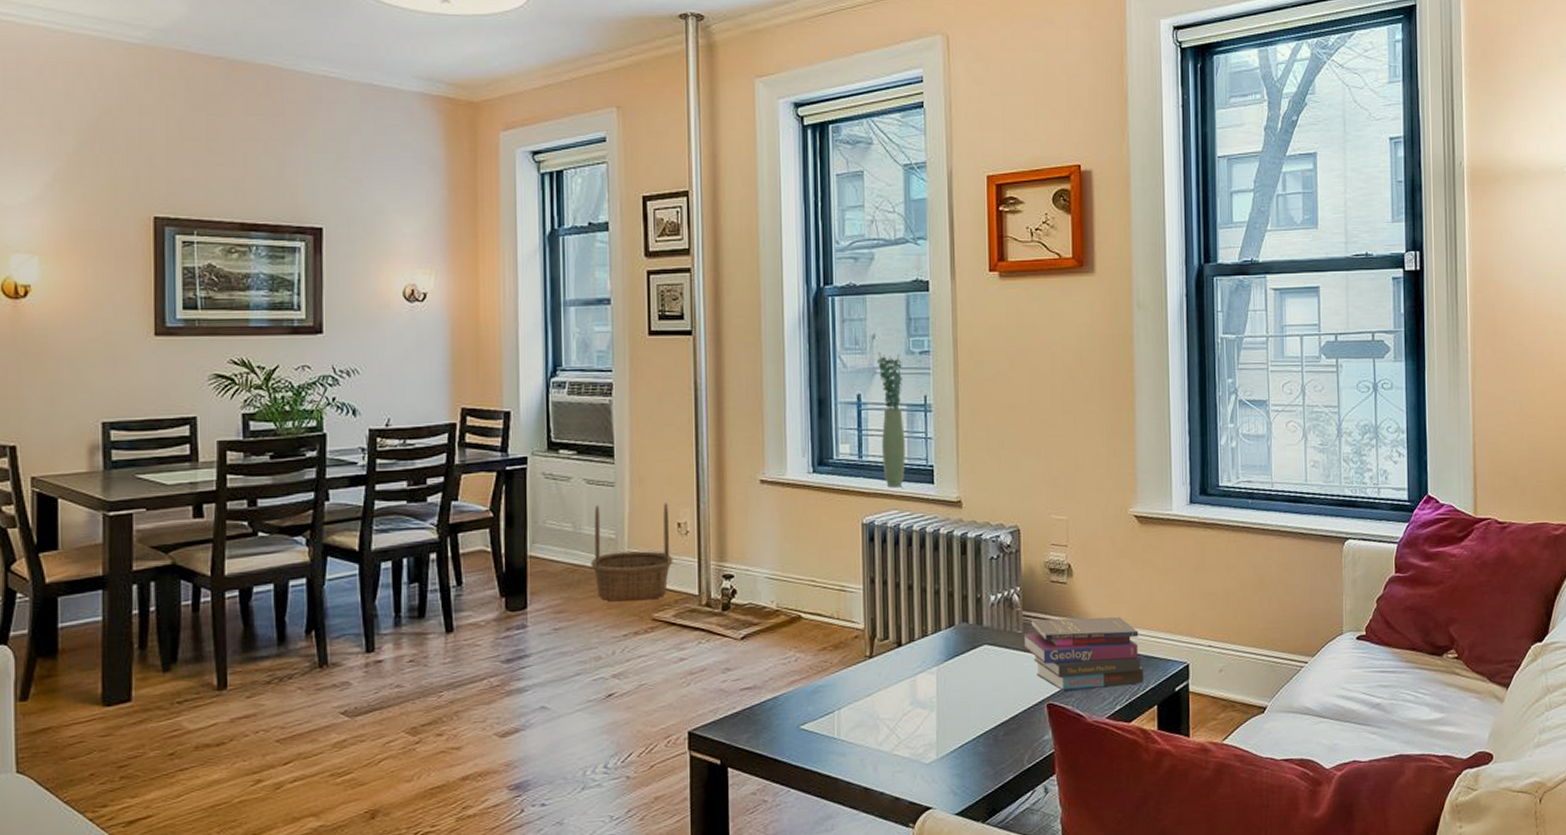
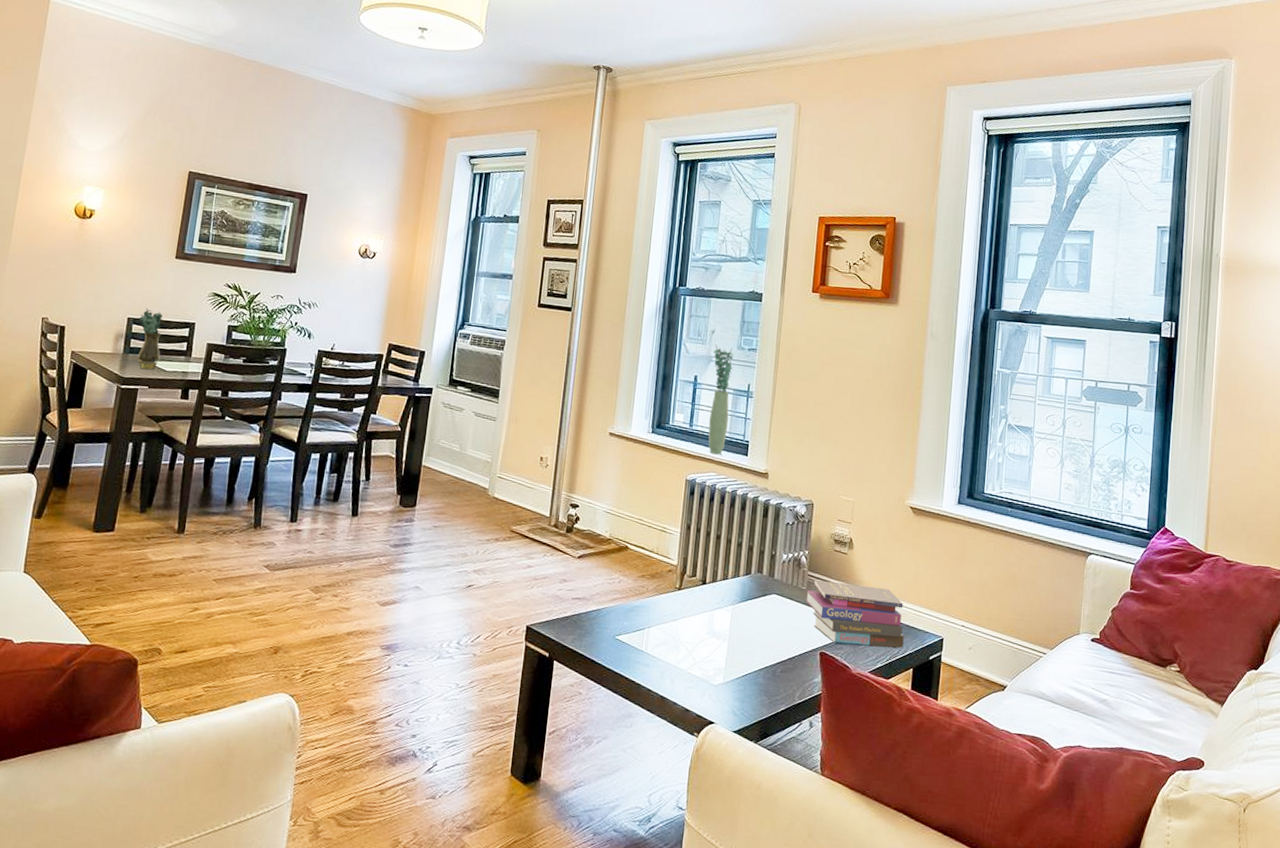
vase: none [118,406,156,487] -> present [138,307,163,370]
basket: present [591,502,673,602] -> none [469,434,535,515]

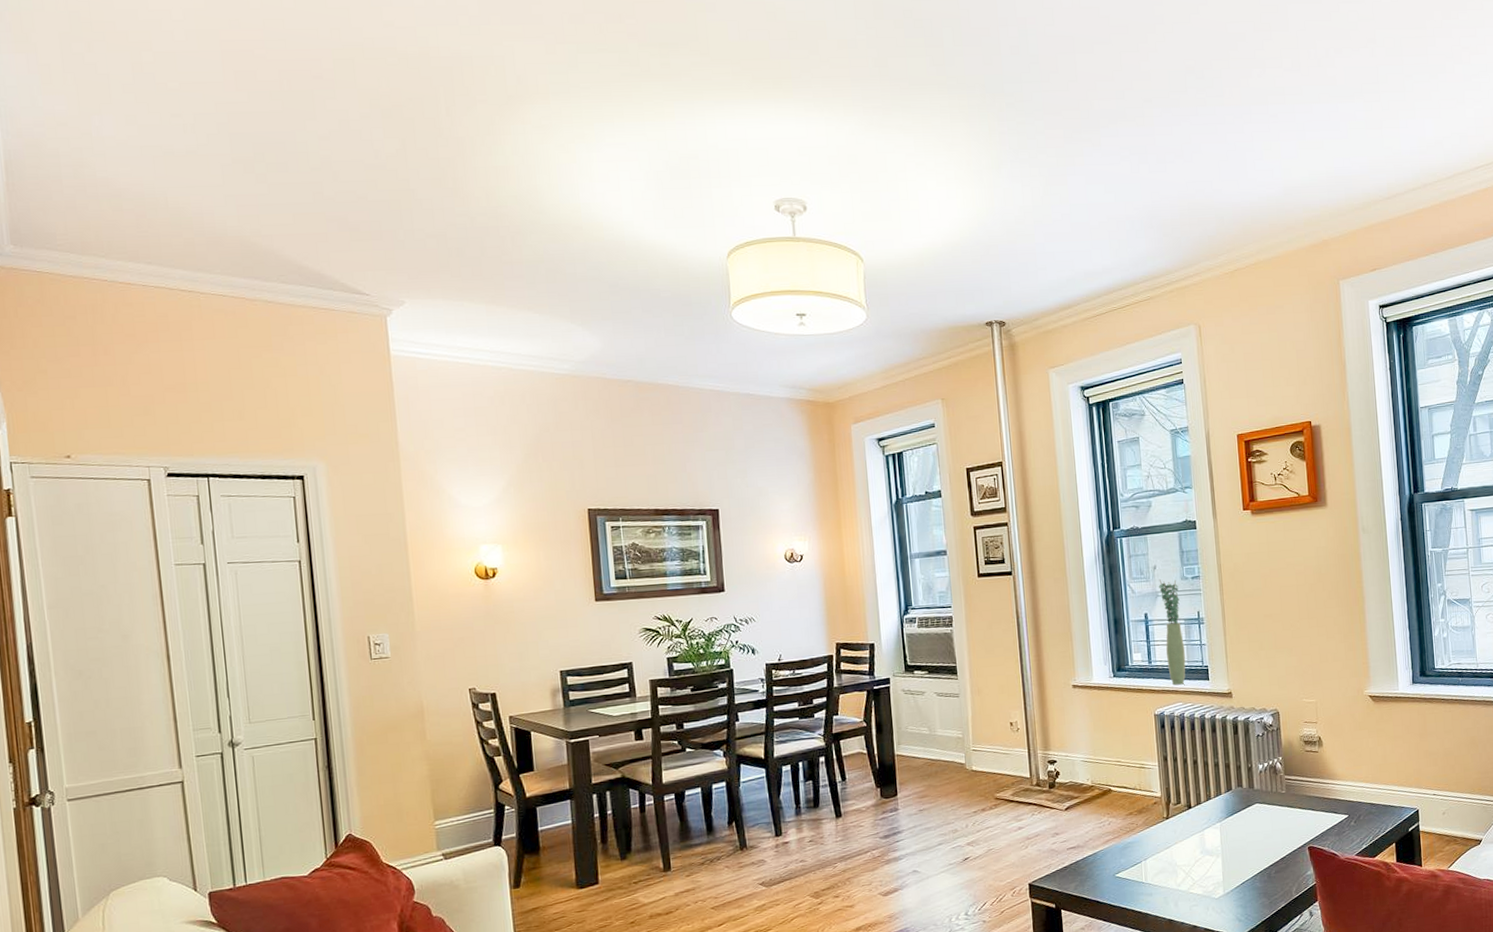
vase: present [138,307,163,370] -> none [572,657,604,720]
books: present [806,579,904,648] -> none [1286,776,1384,837]

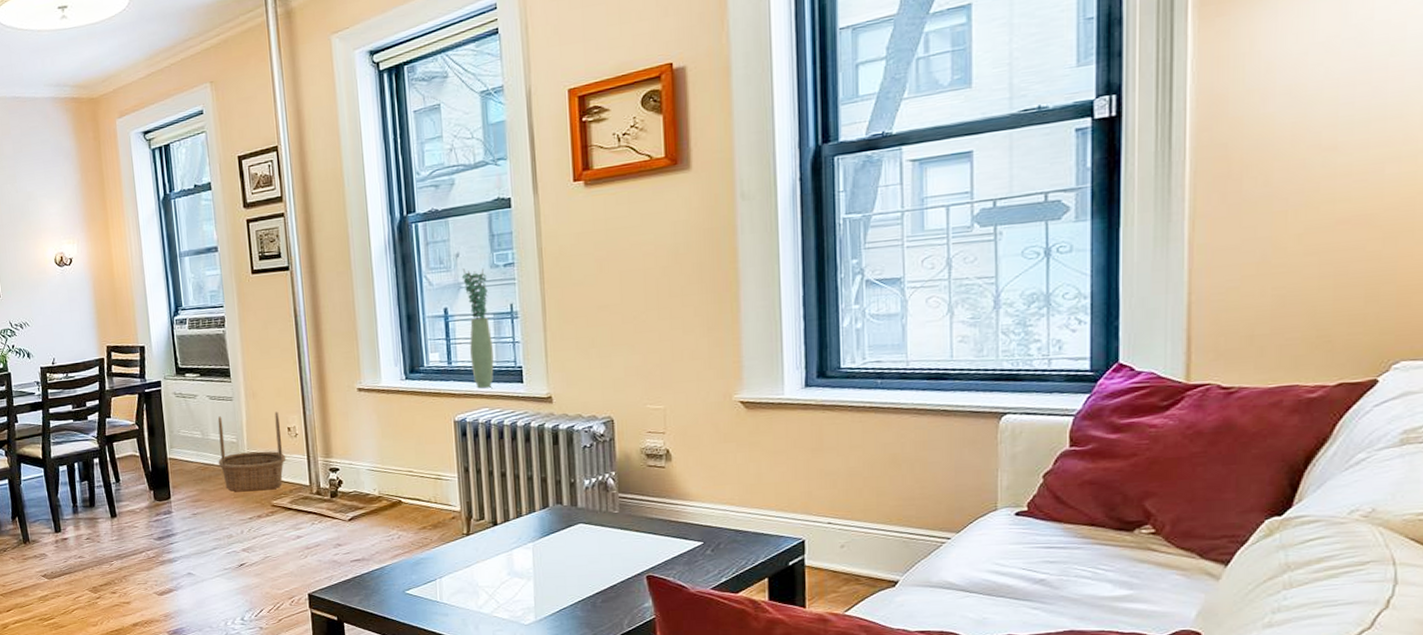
basket: none [944,707,1009,786] -> present [217,411,286,492]

